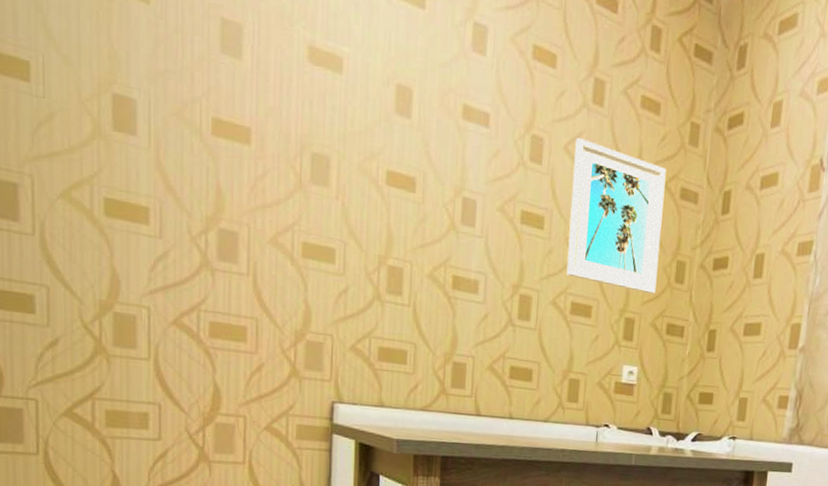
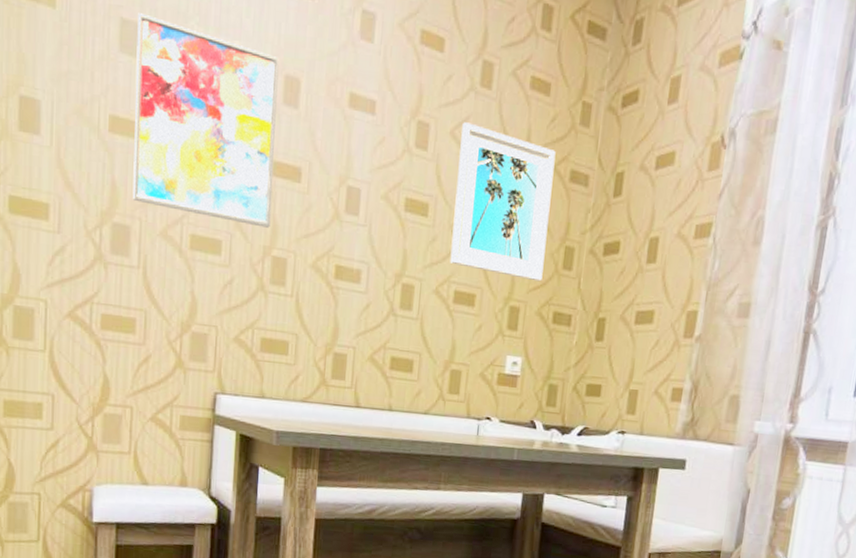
wall art: none [239,13,390,237] -> present [132,13,279,228]

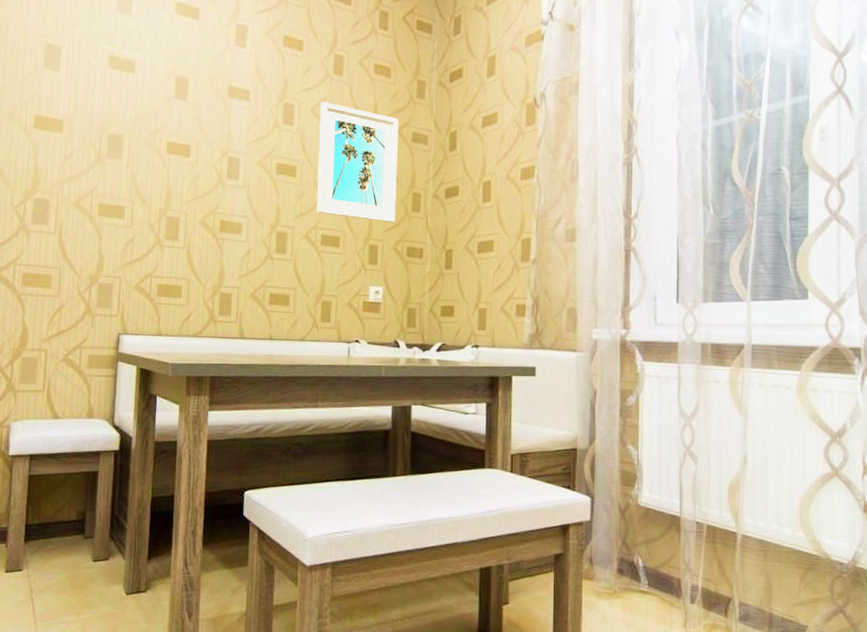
wall art: present [132,13,279,228] -> none [51,39,171,194]

